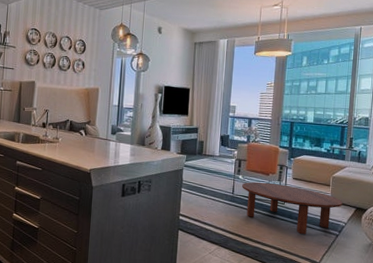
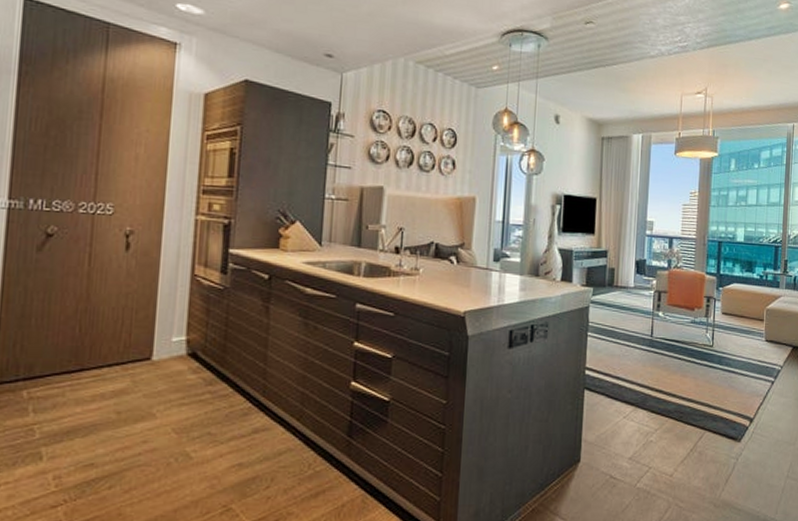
coffee table: present [242,182,343,235] -> none [663,319,778,384]

